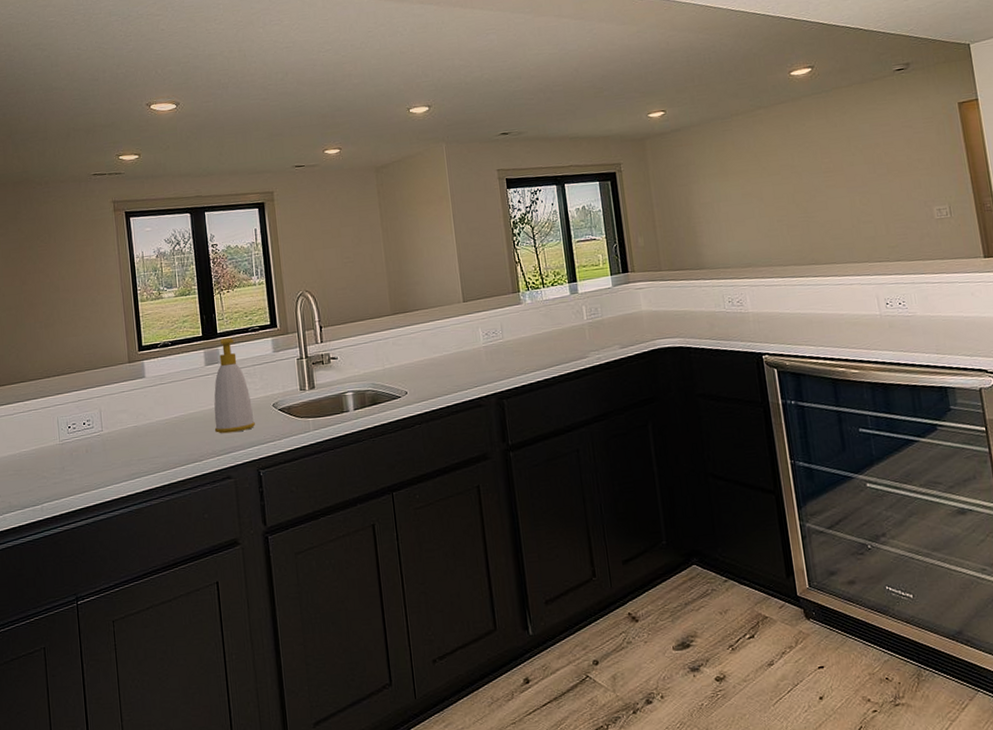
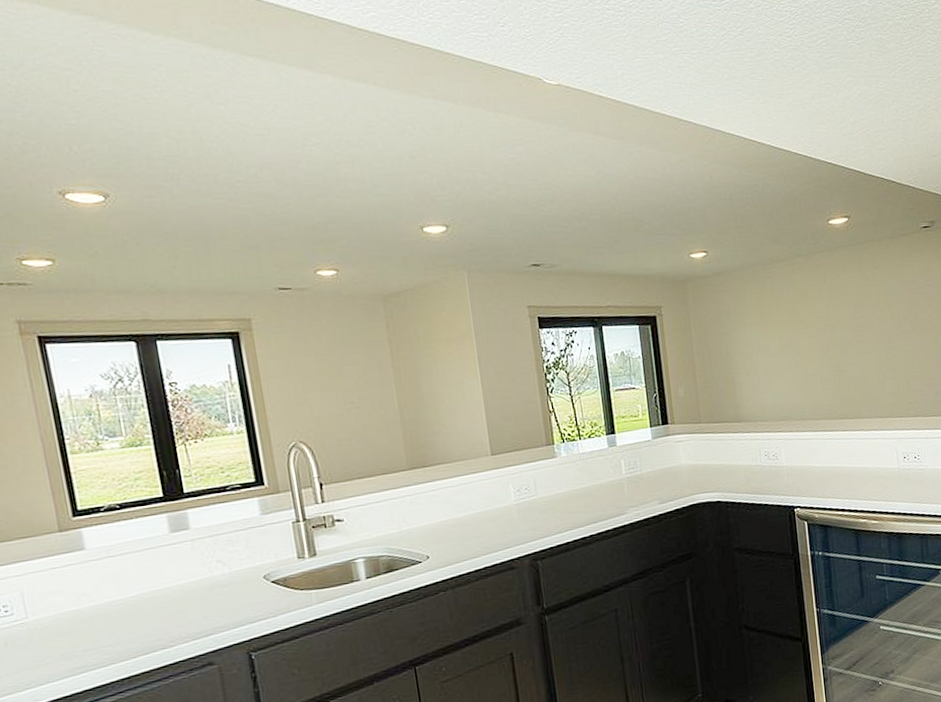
soap bottle: present [214,337,255,434] -> none [184,498,242,613]

